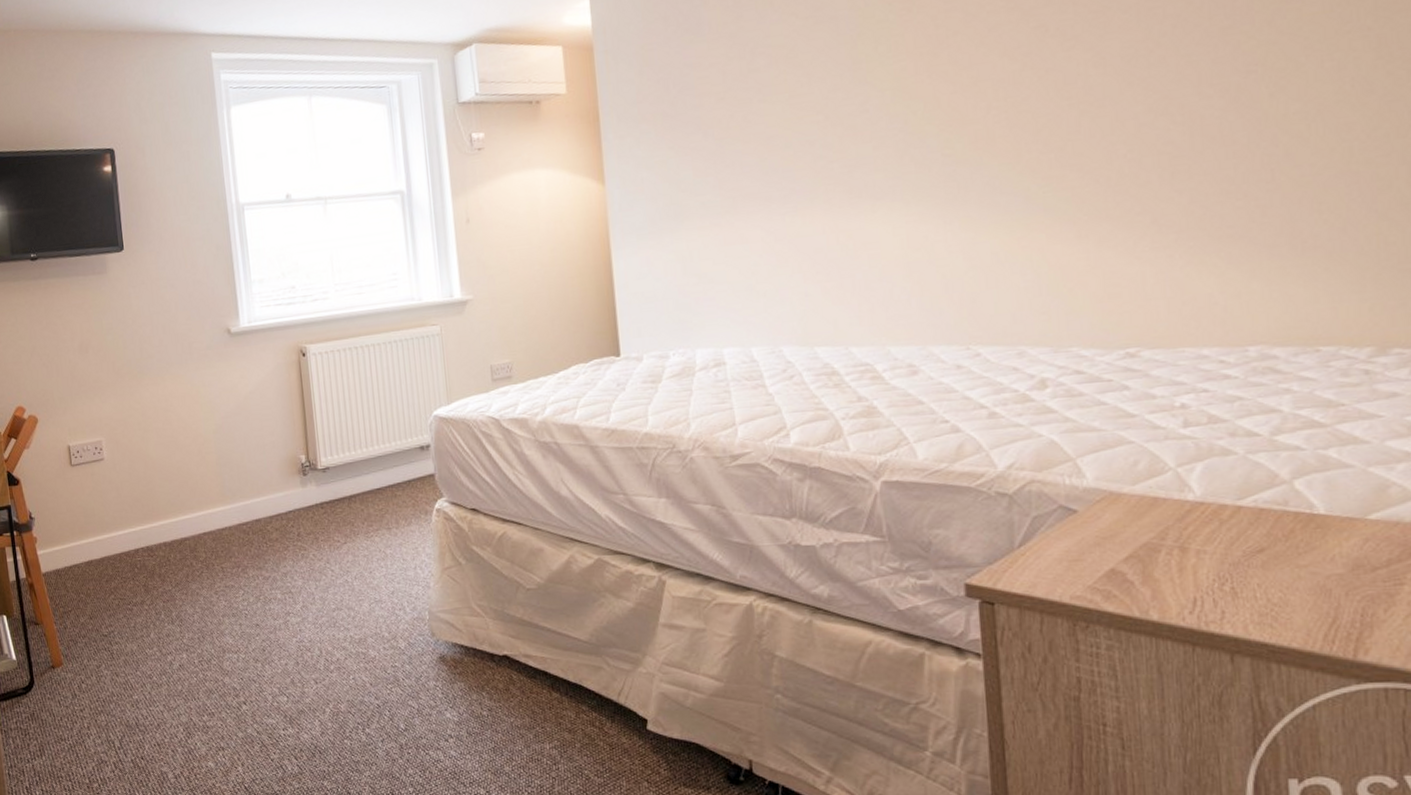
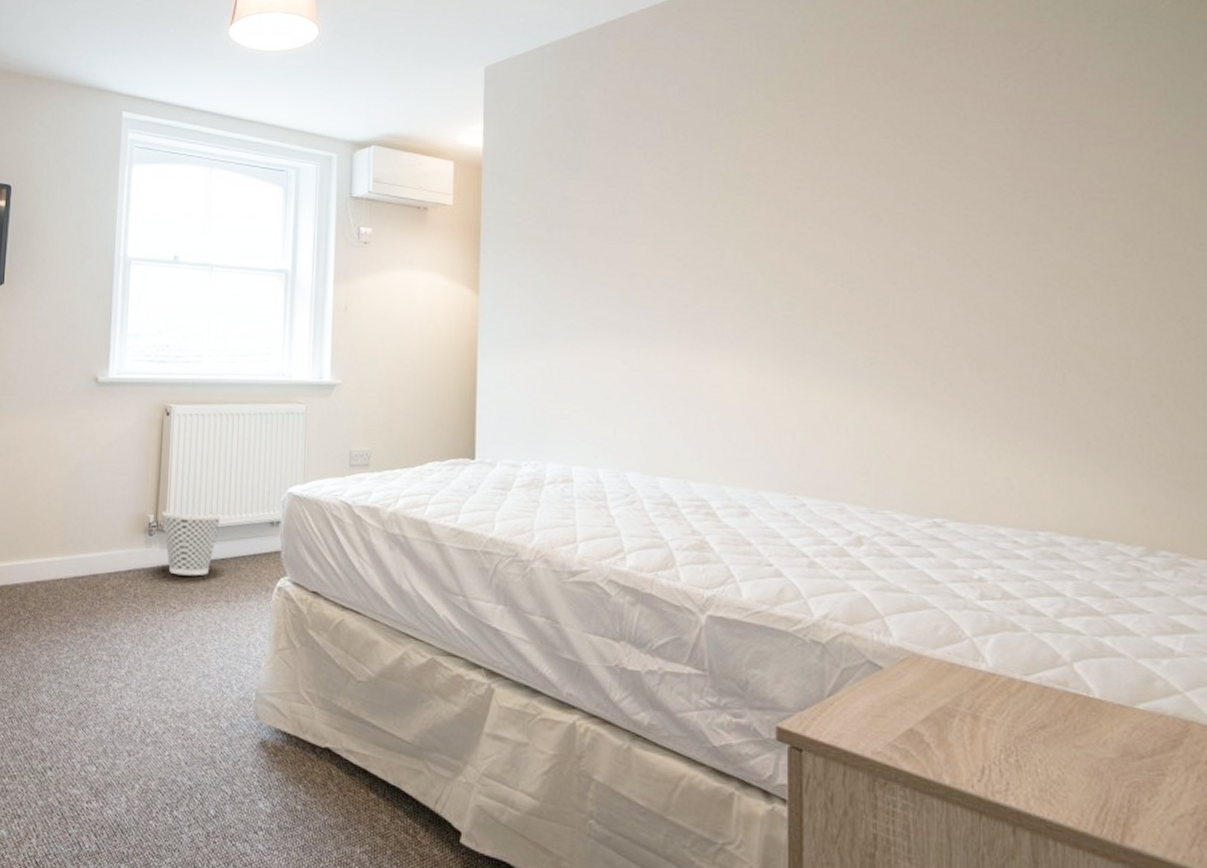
wastebasket: none [312,444,371,510] -> present [161,510,222,576]

